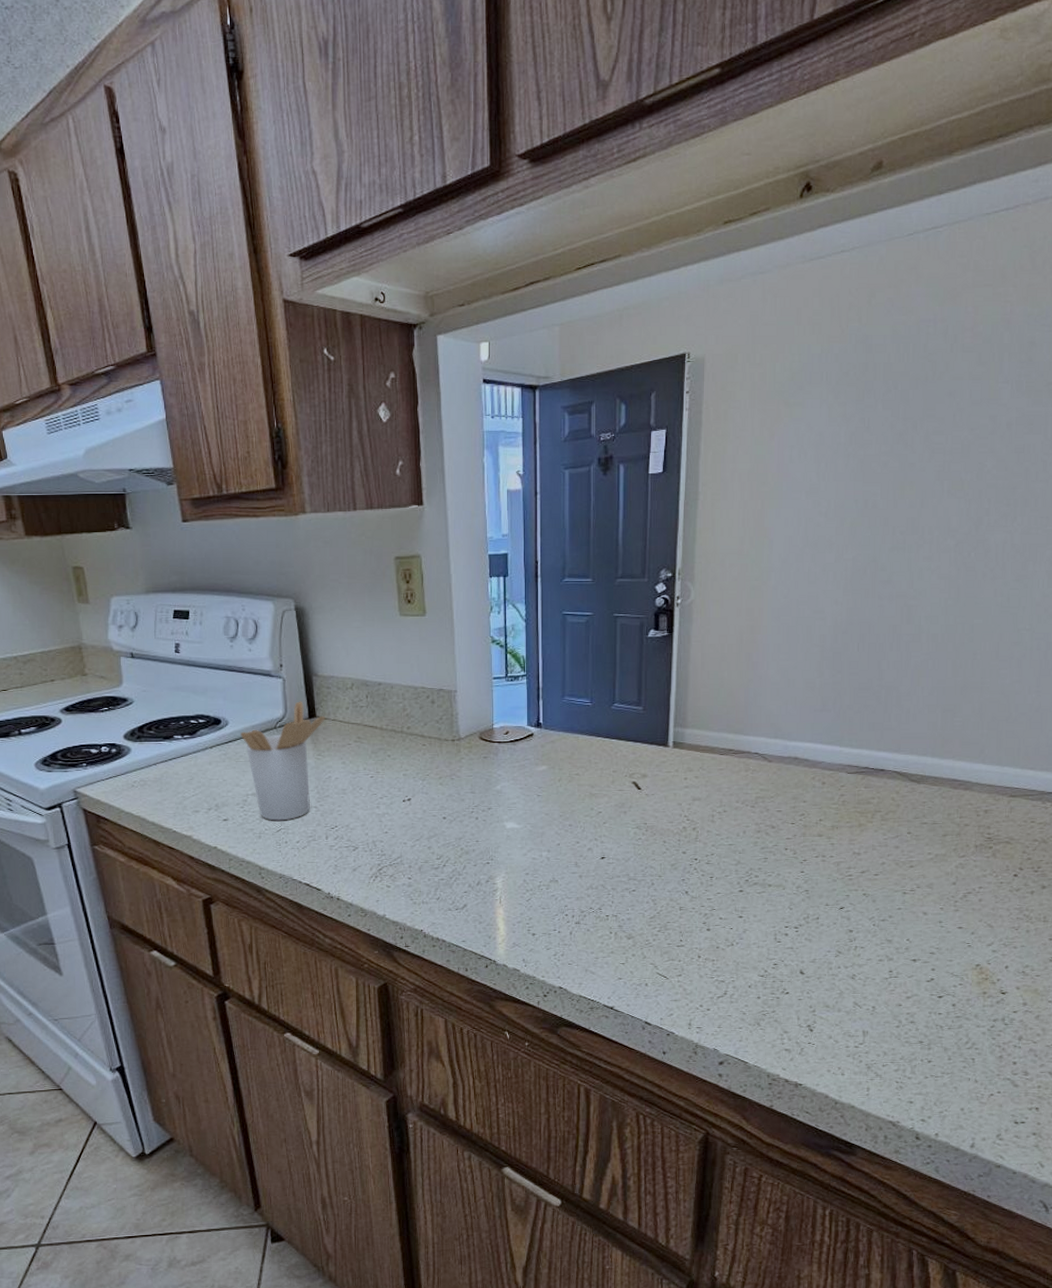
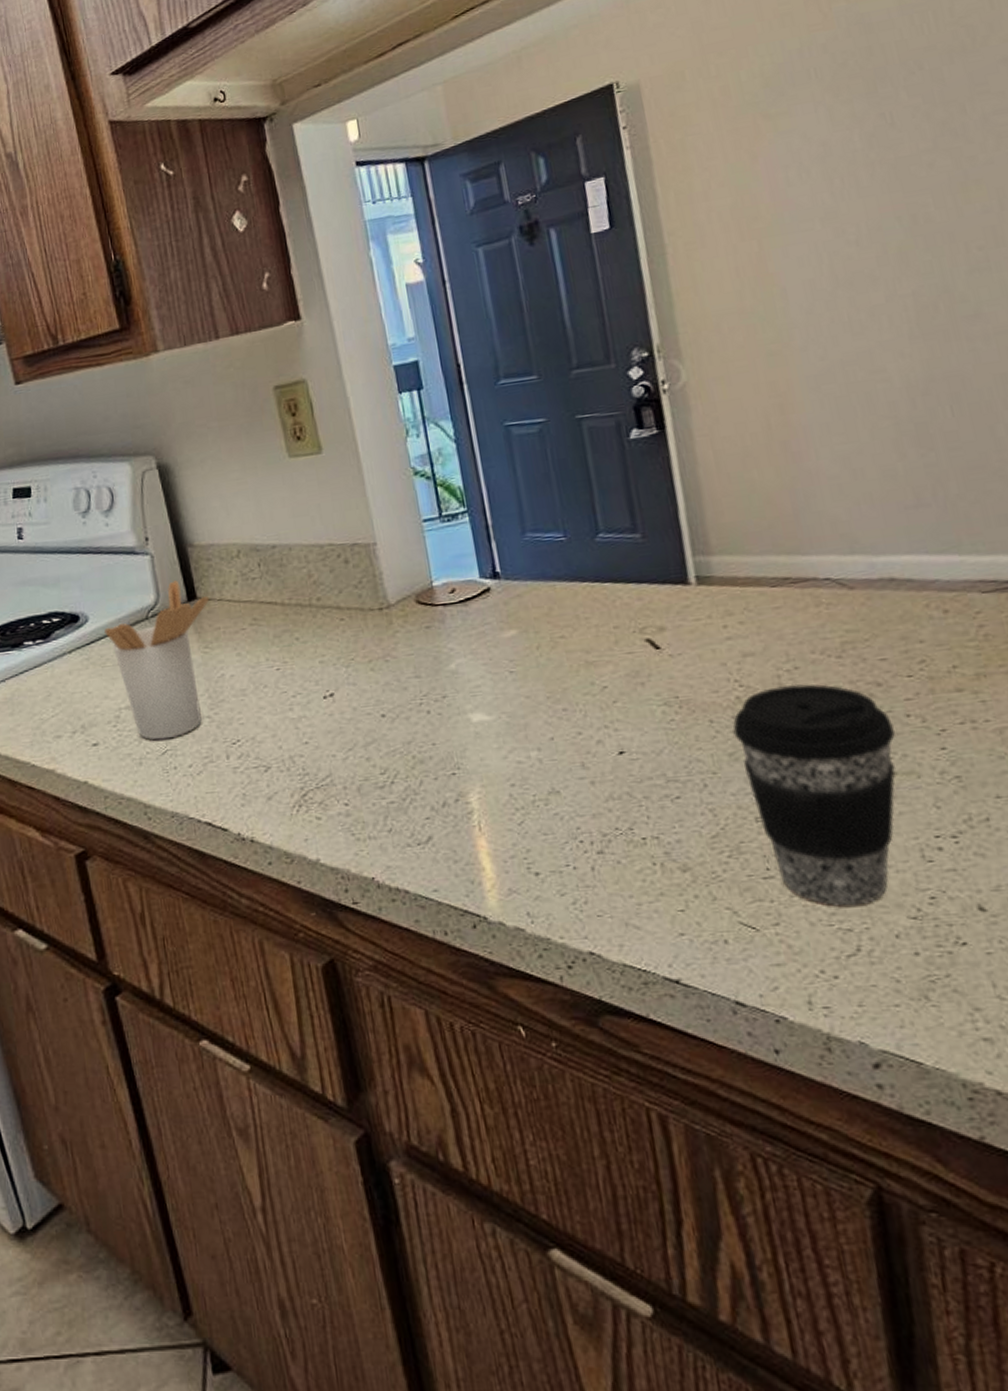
coffee cup: none [677,822,776,967] -> present [733,684,897,906]

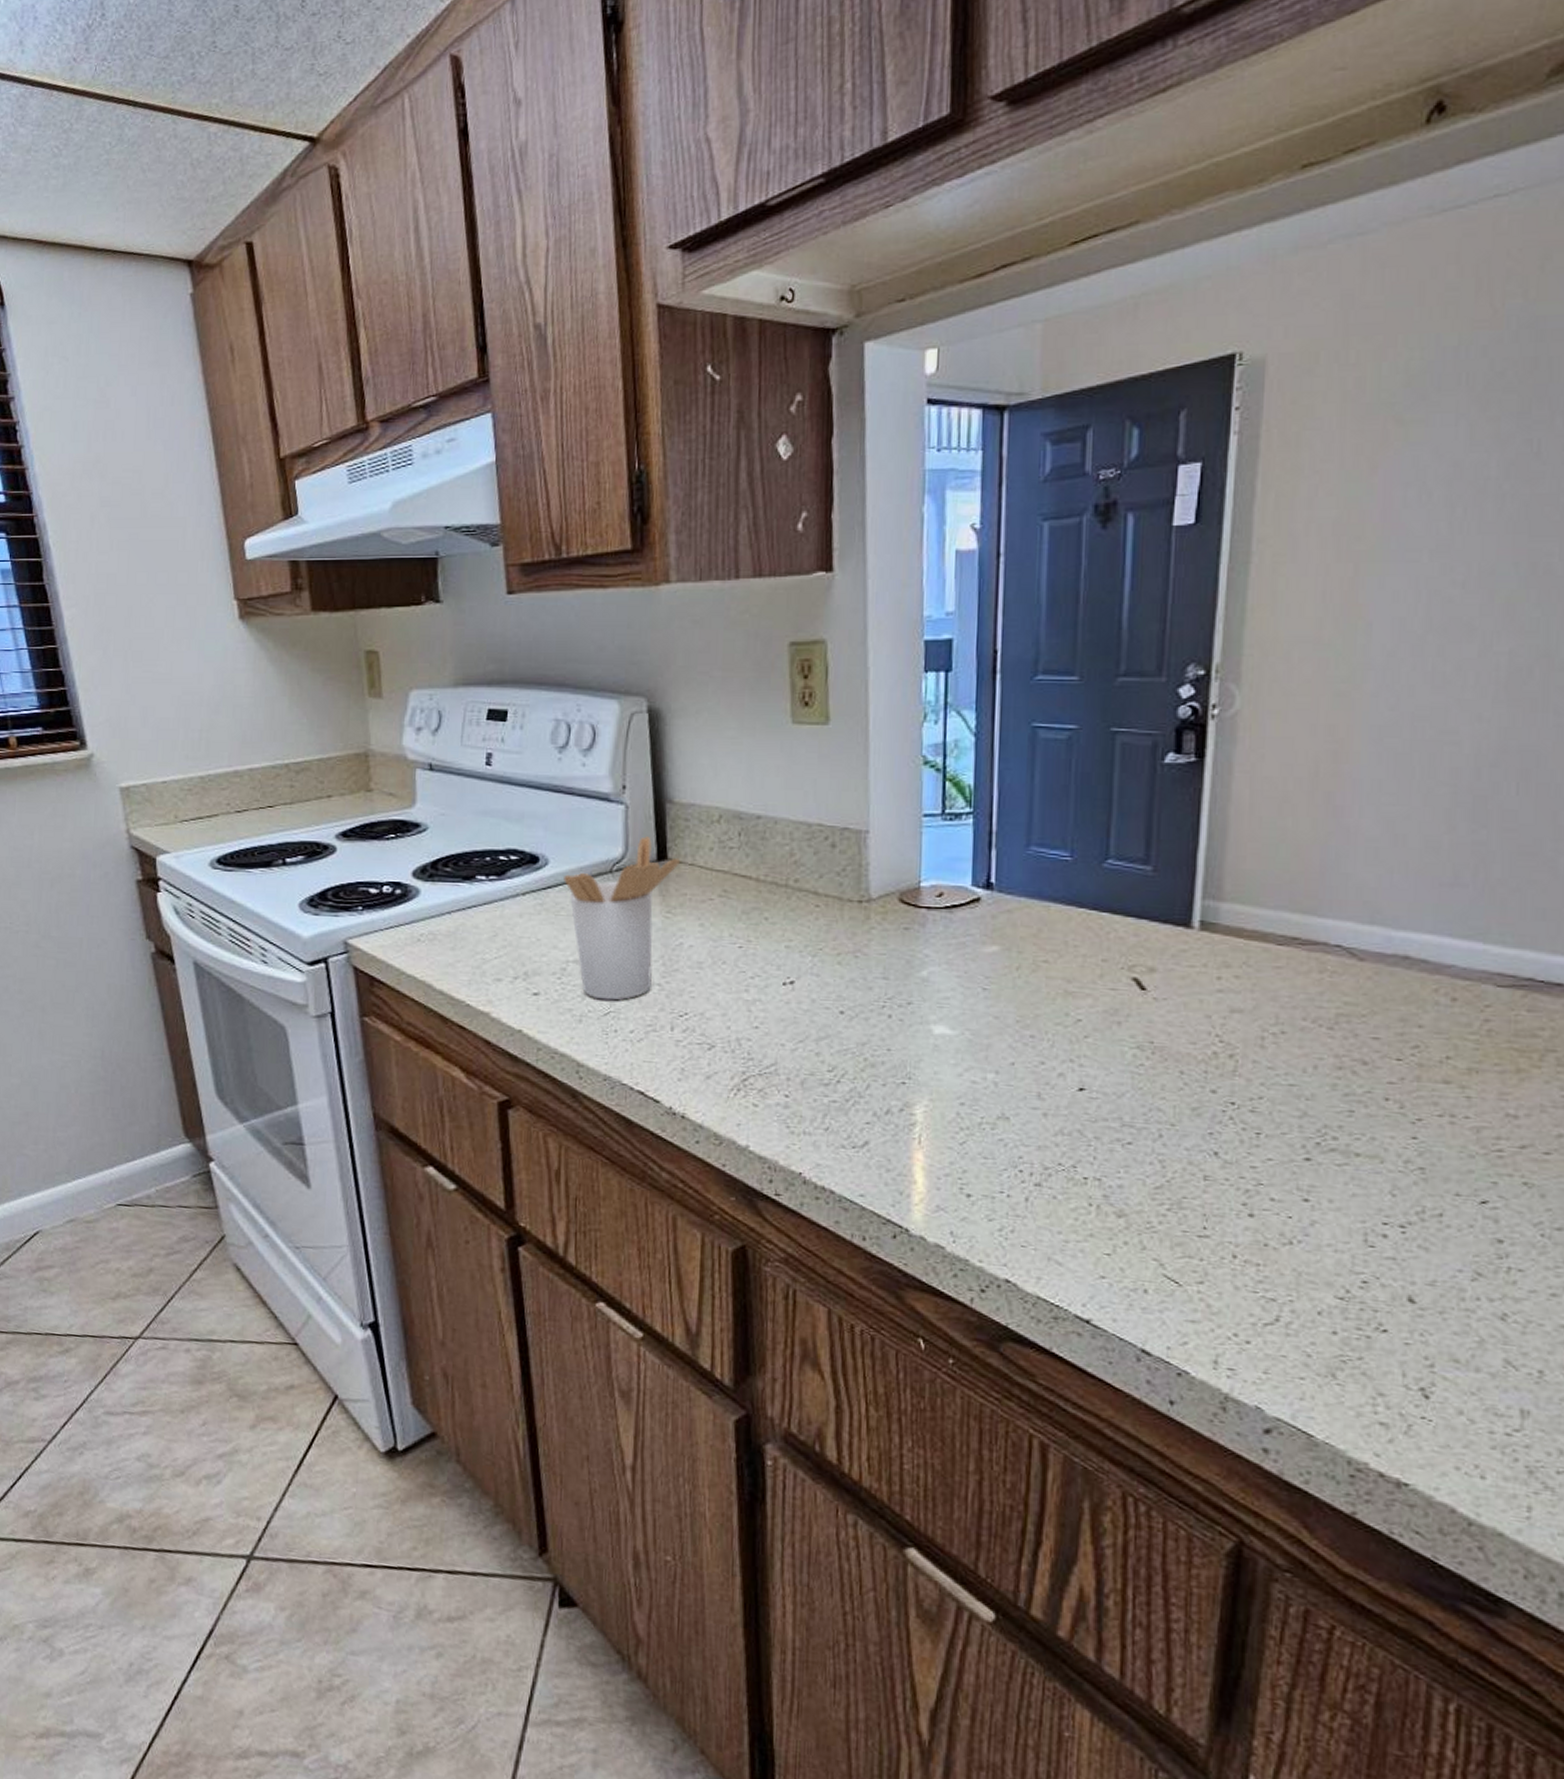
coffee cup: present [733,684,897,906] -> none [1202,1048,1369,1277]

